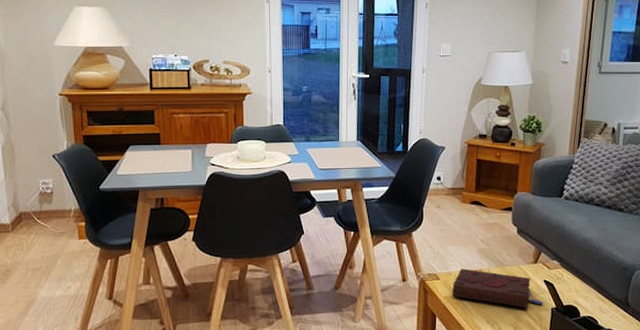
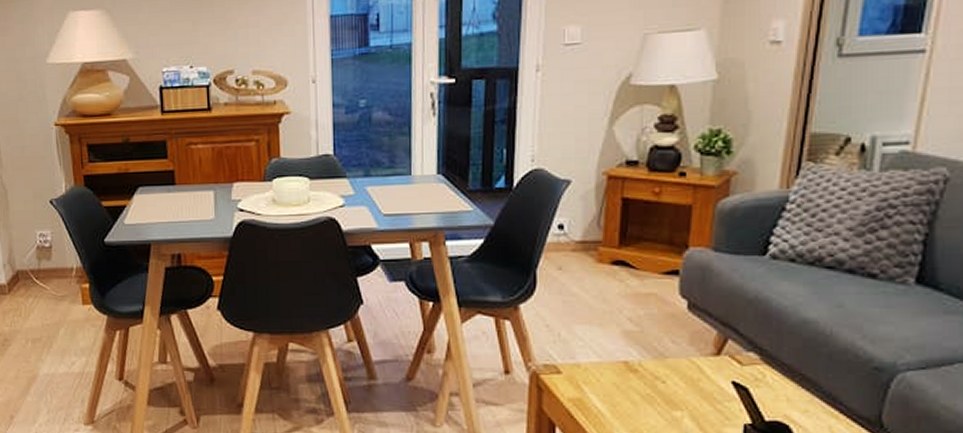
book: present [452,268,543,308] -> none [581,359,730,422]

